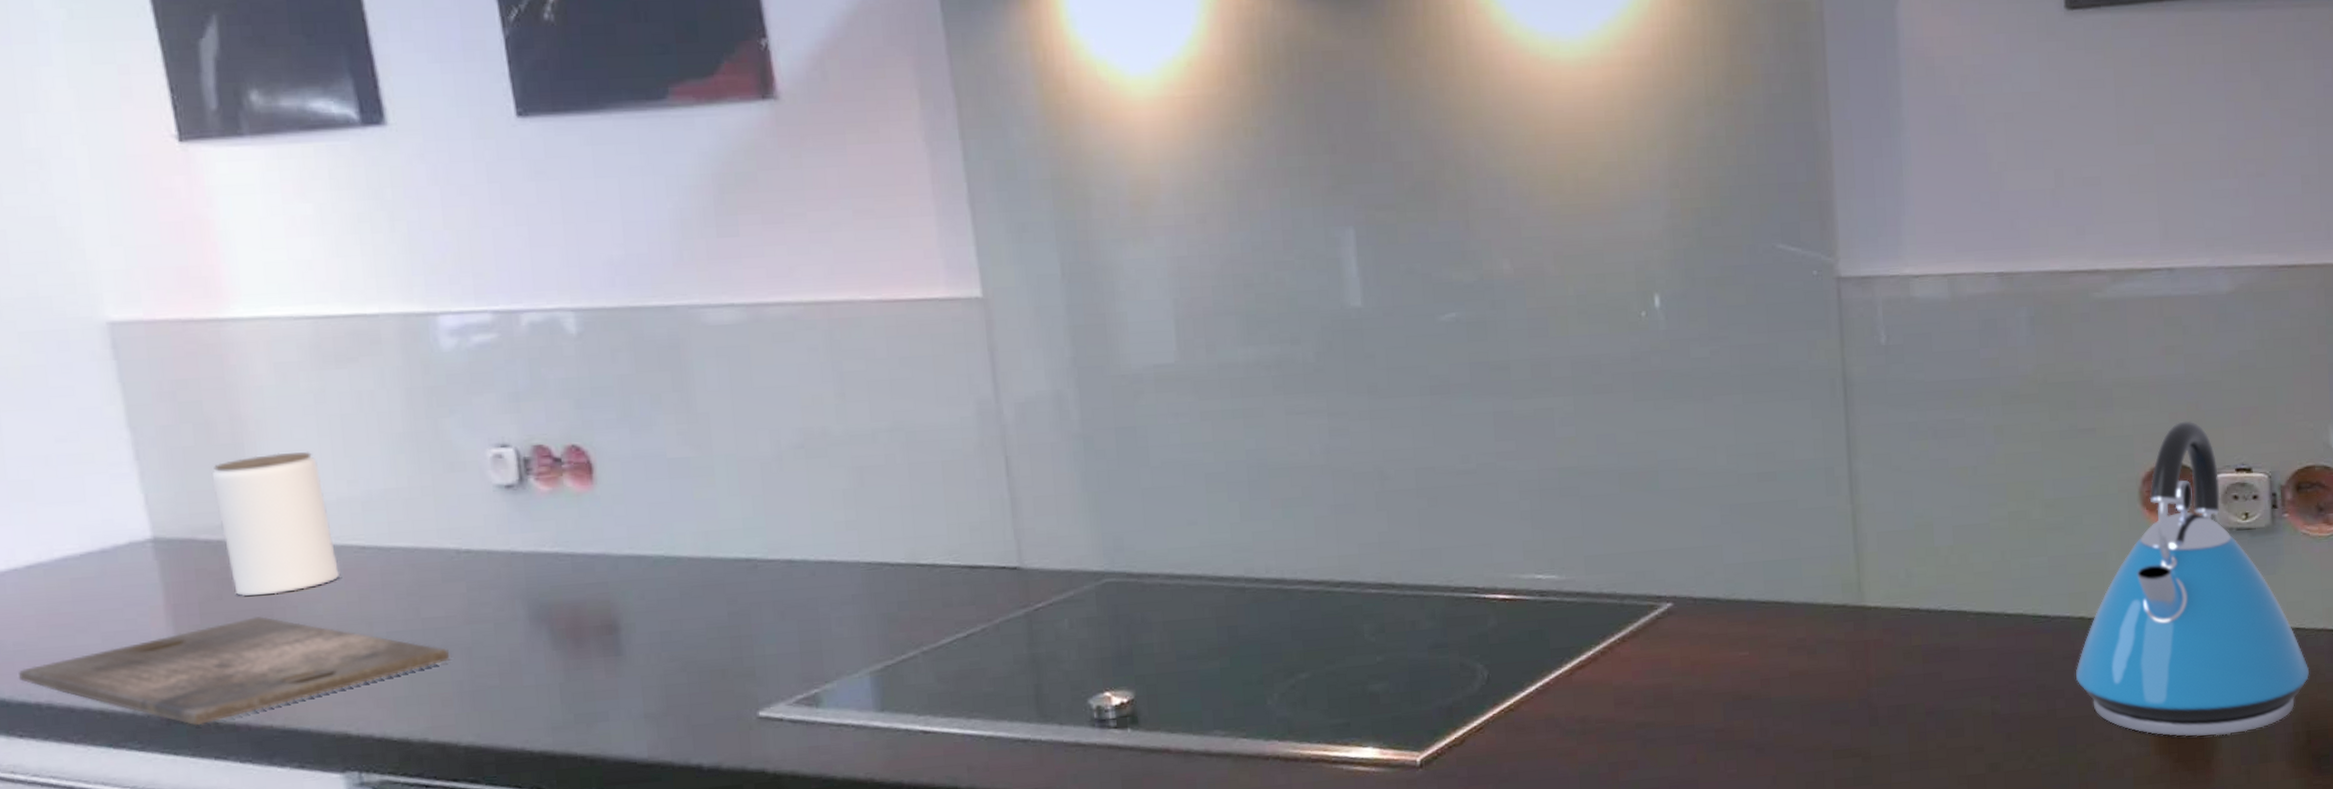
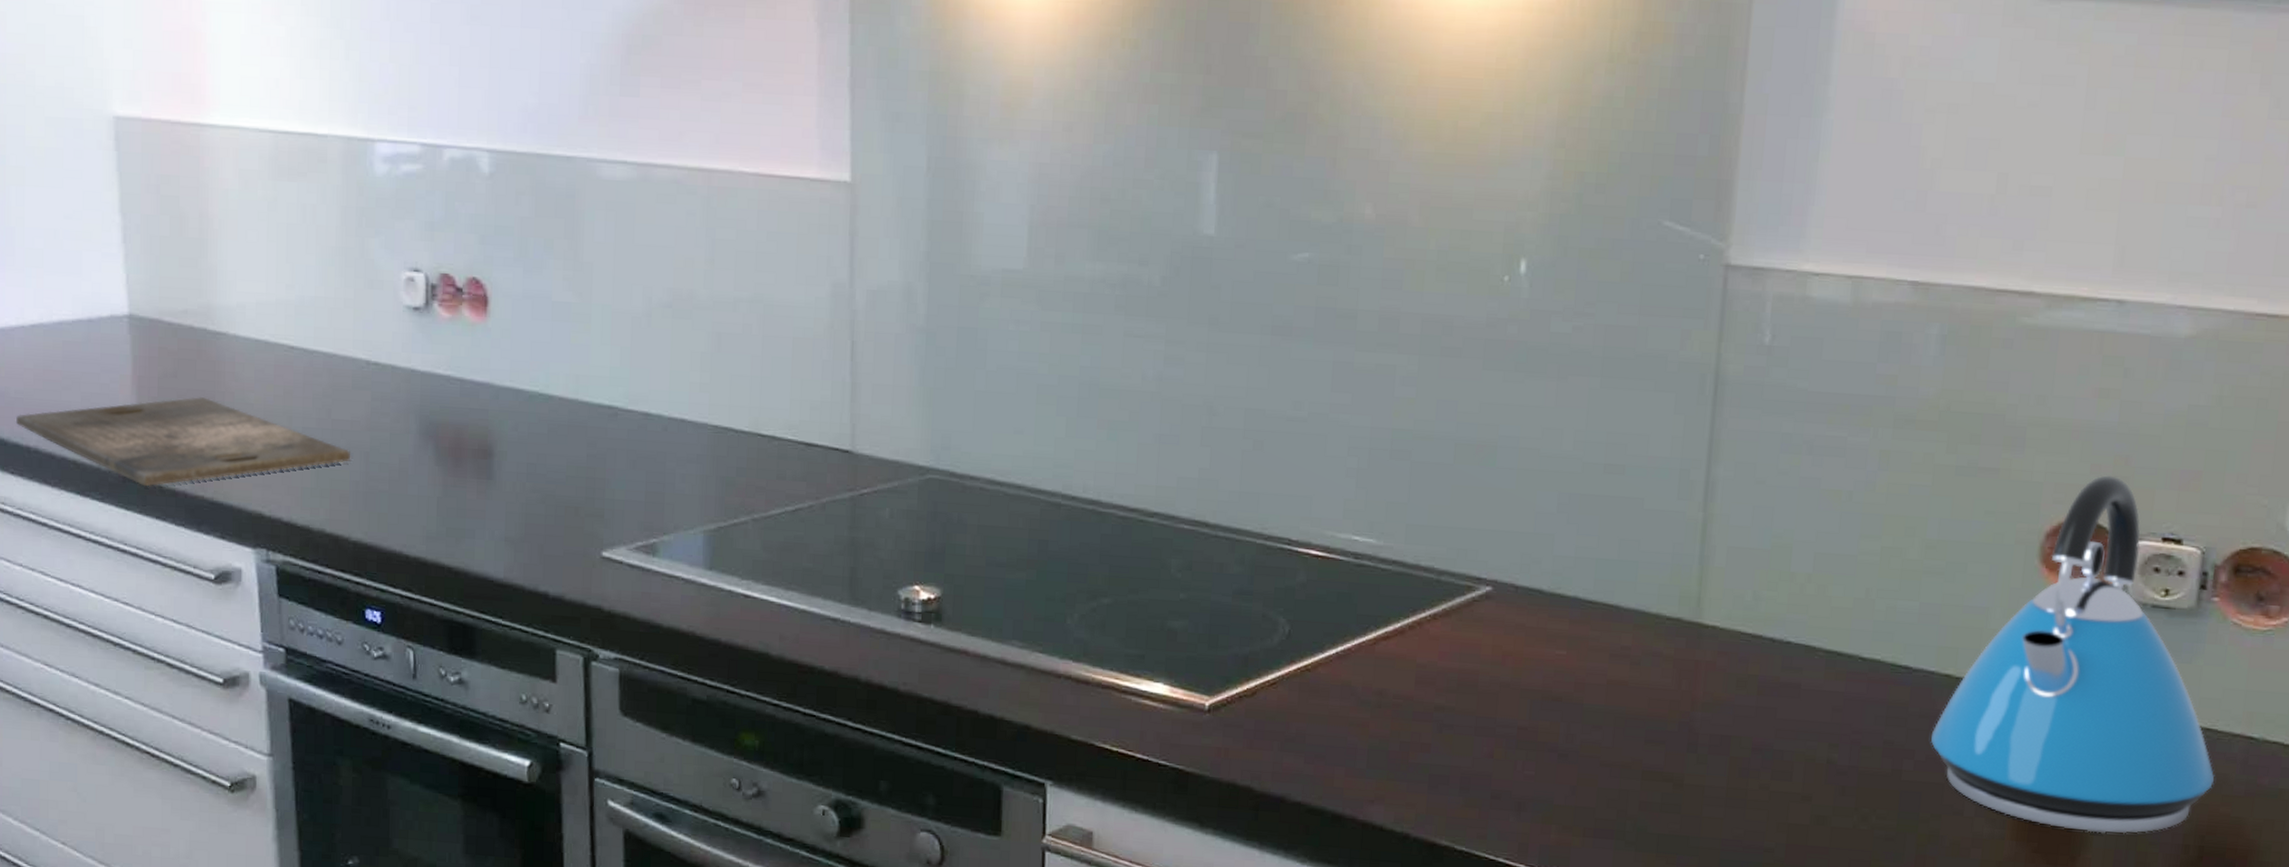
jar: present [211,452,339,596] -> none [180,251,270,380]

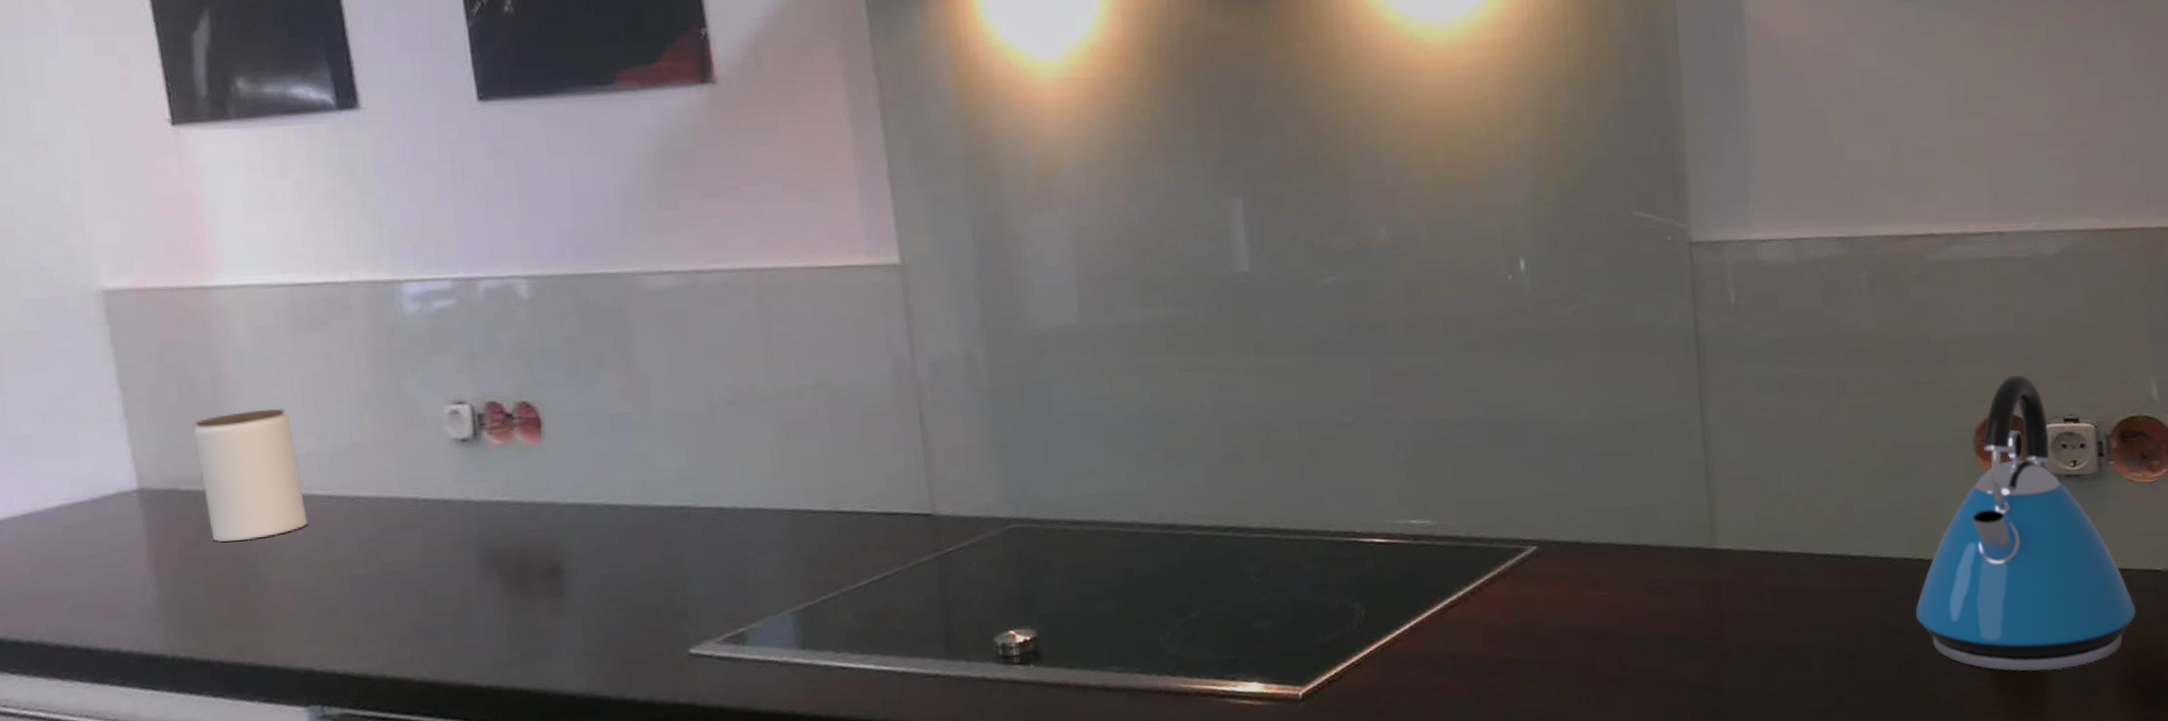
cutting board: present [16,397,351,487] -> none [13,561,408,663]
jar: none [180,251,270,380] -> present [193,409,308,542]

